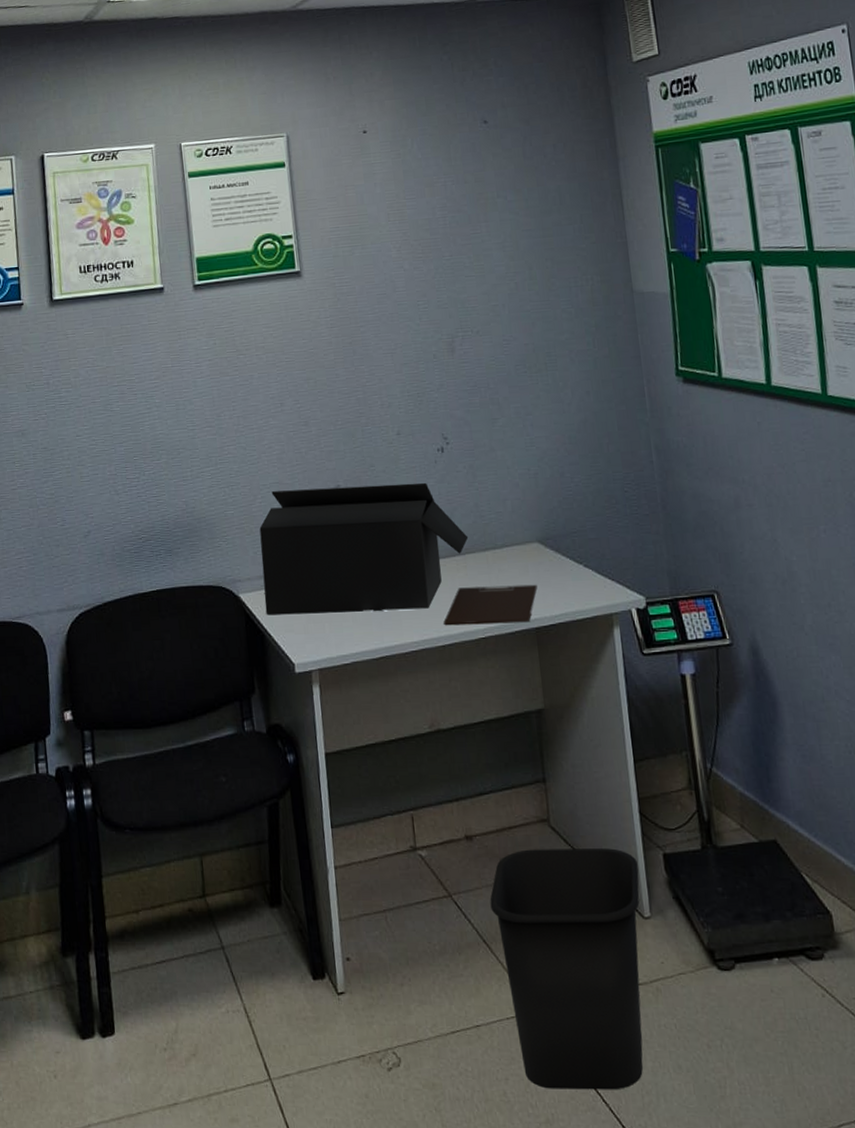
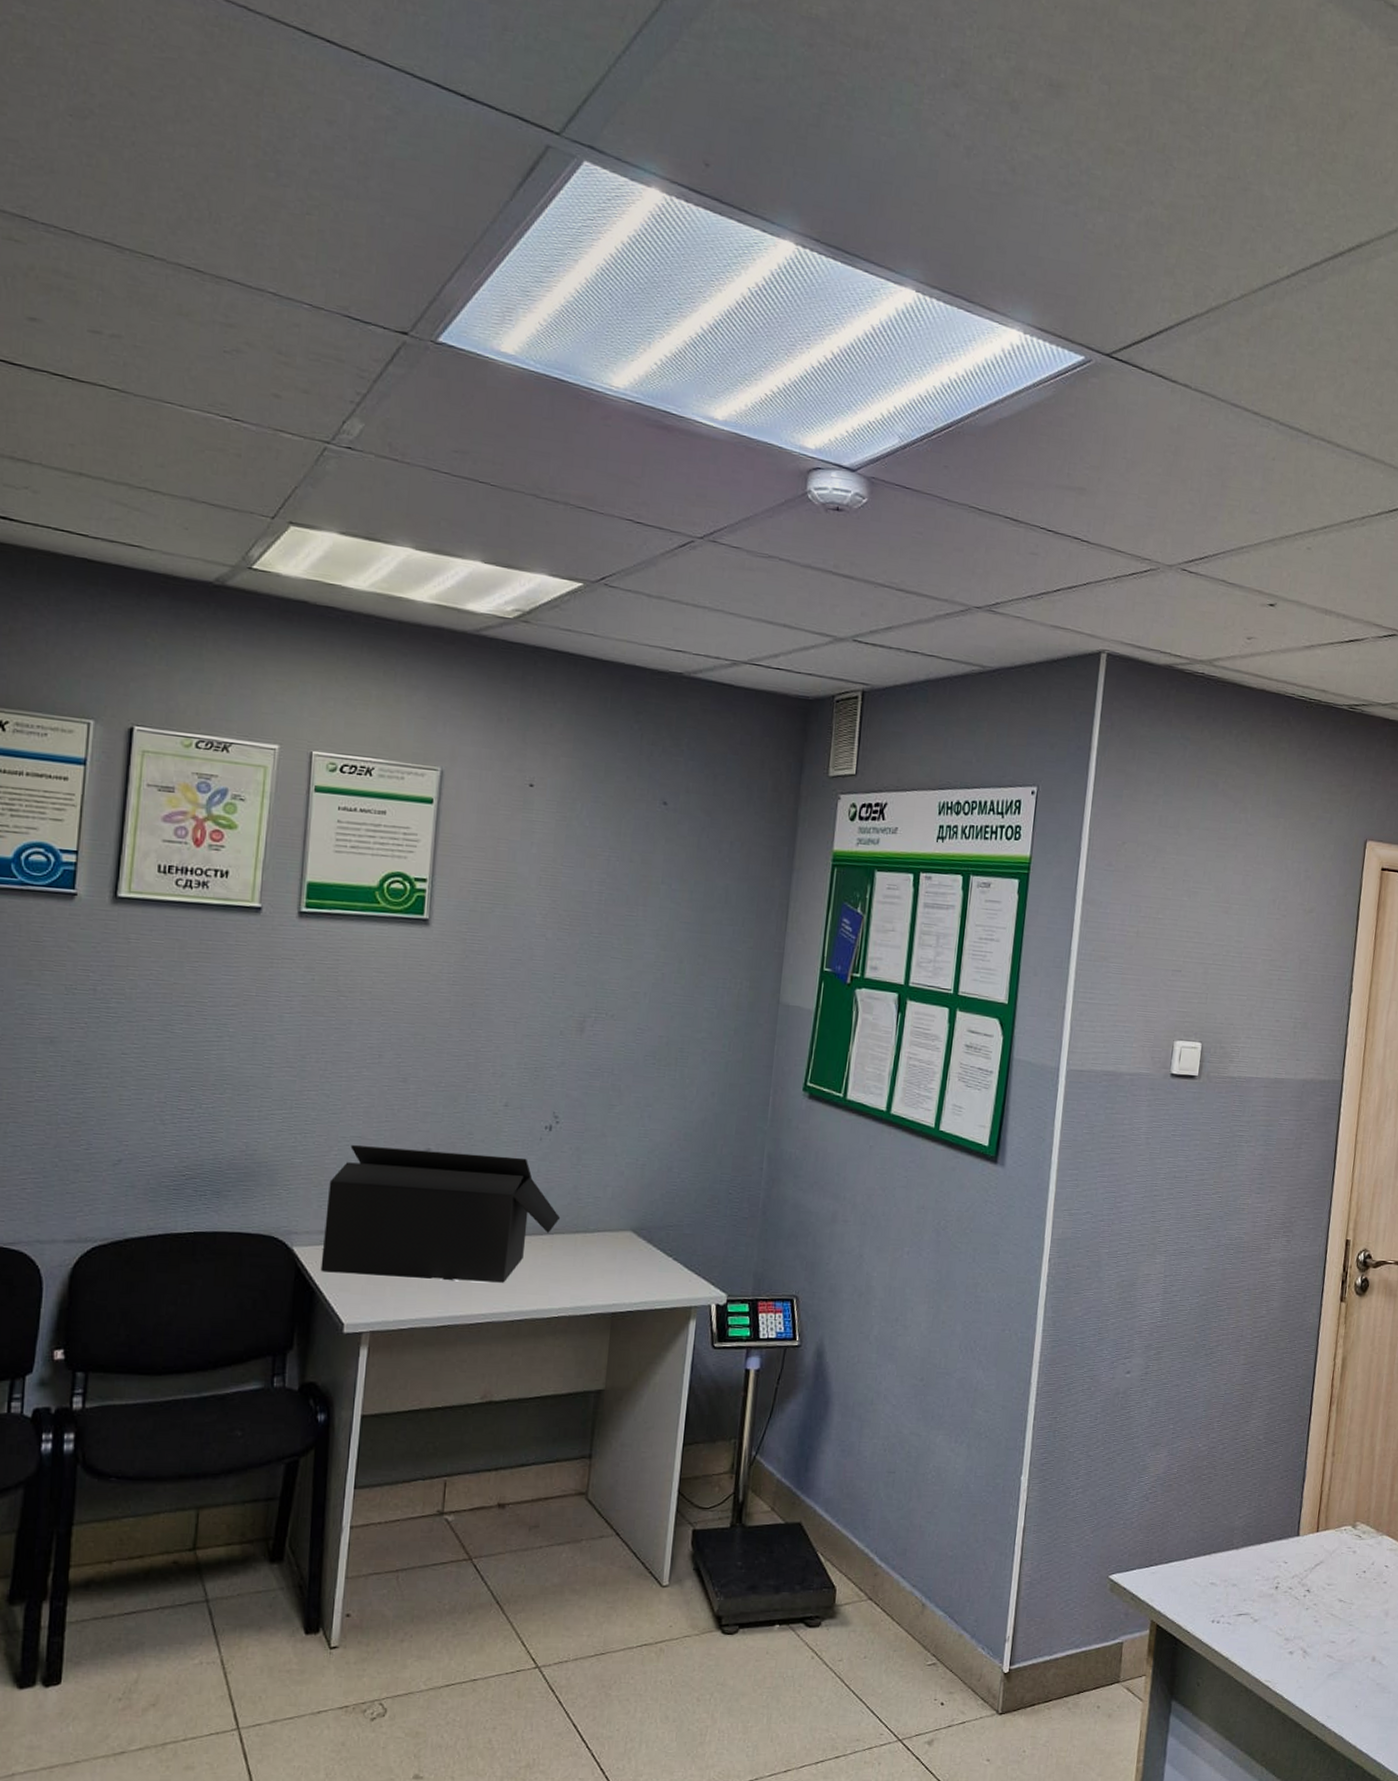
clipboard: present [444,584,538,625] -> none [517,1266,622,1307]
waste bin: present [490,848,643,1090] -> none [510,1519,667,1738]

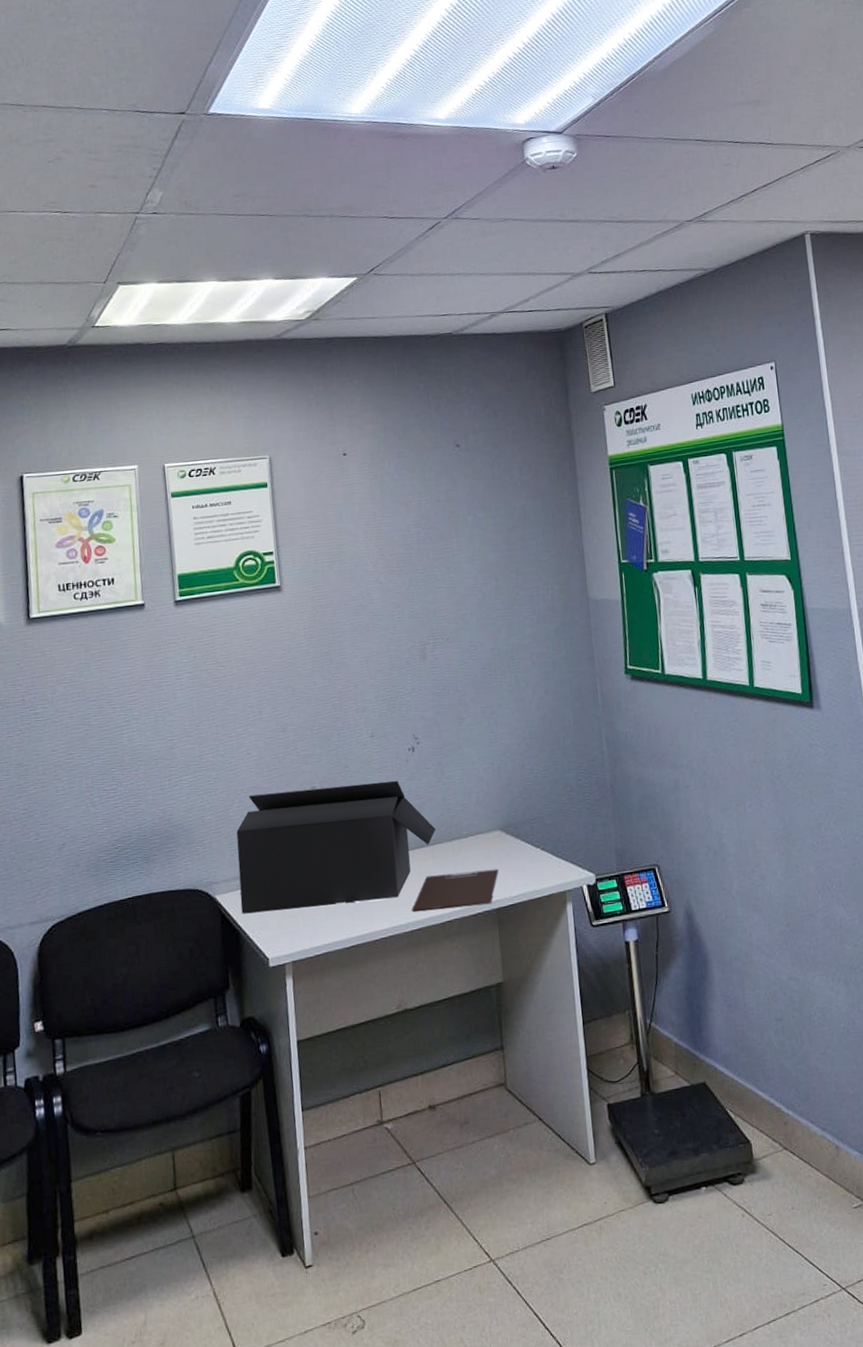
clipboard: none [517,1266,622,1307] -> present [412,868,499,911]

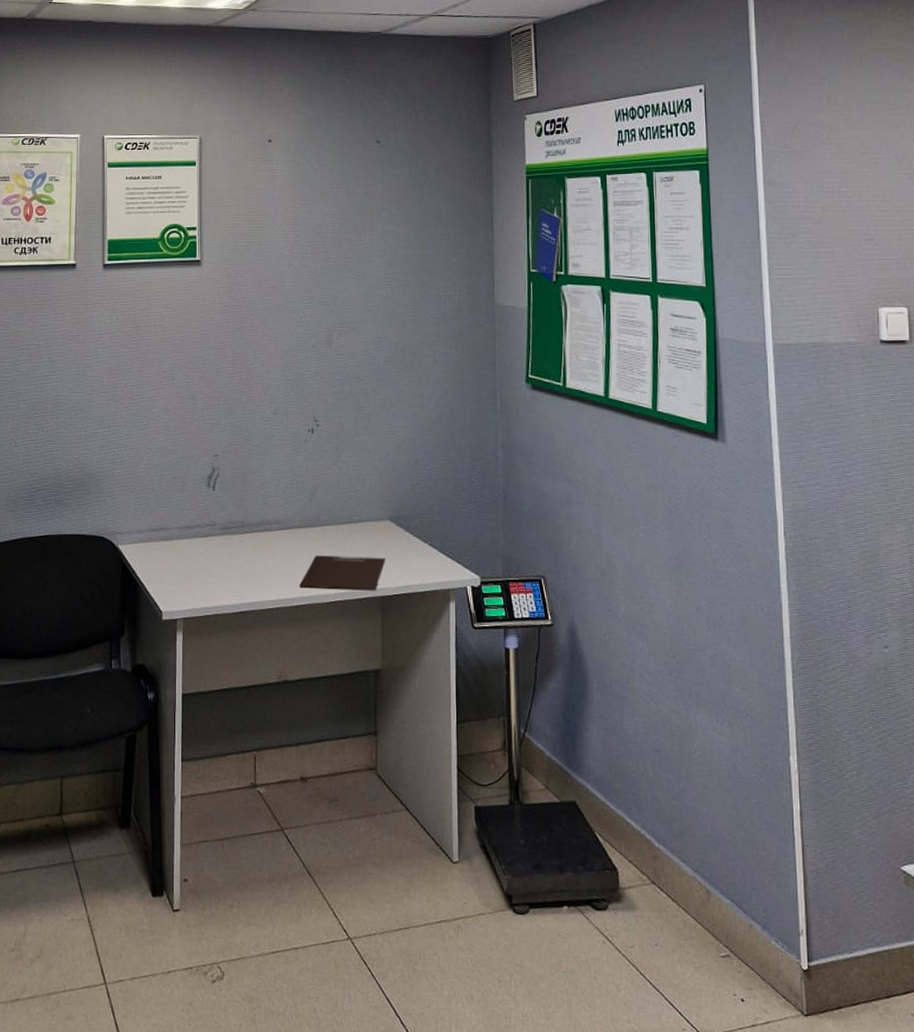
cardboard box: present [236,780,436,914] -> none [141,455,329,572]

